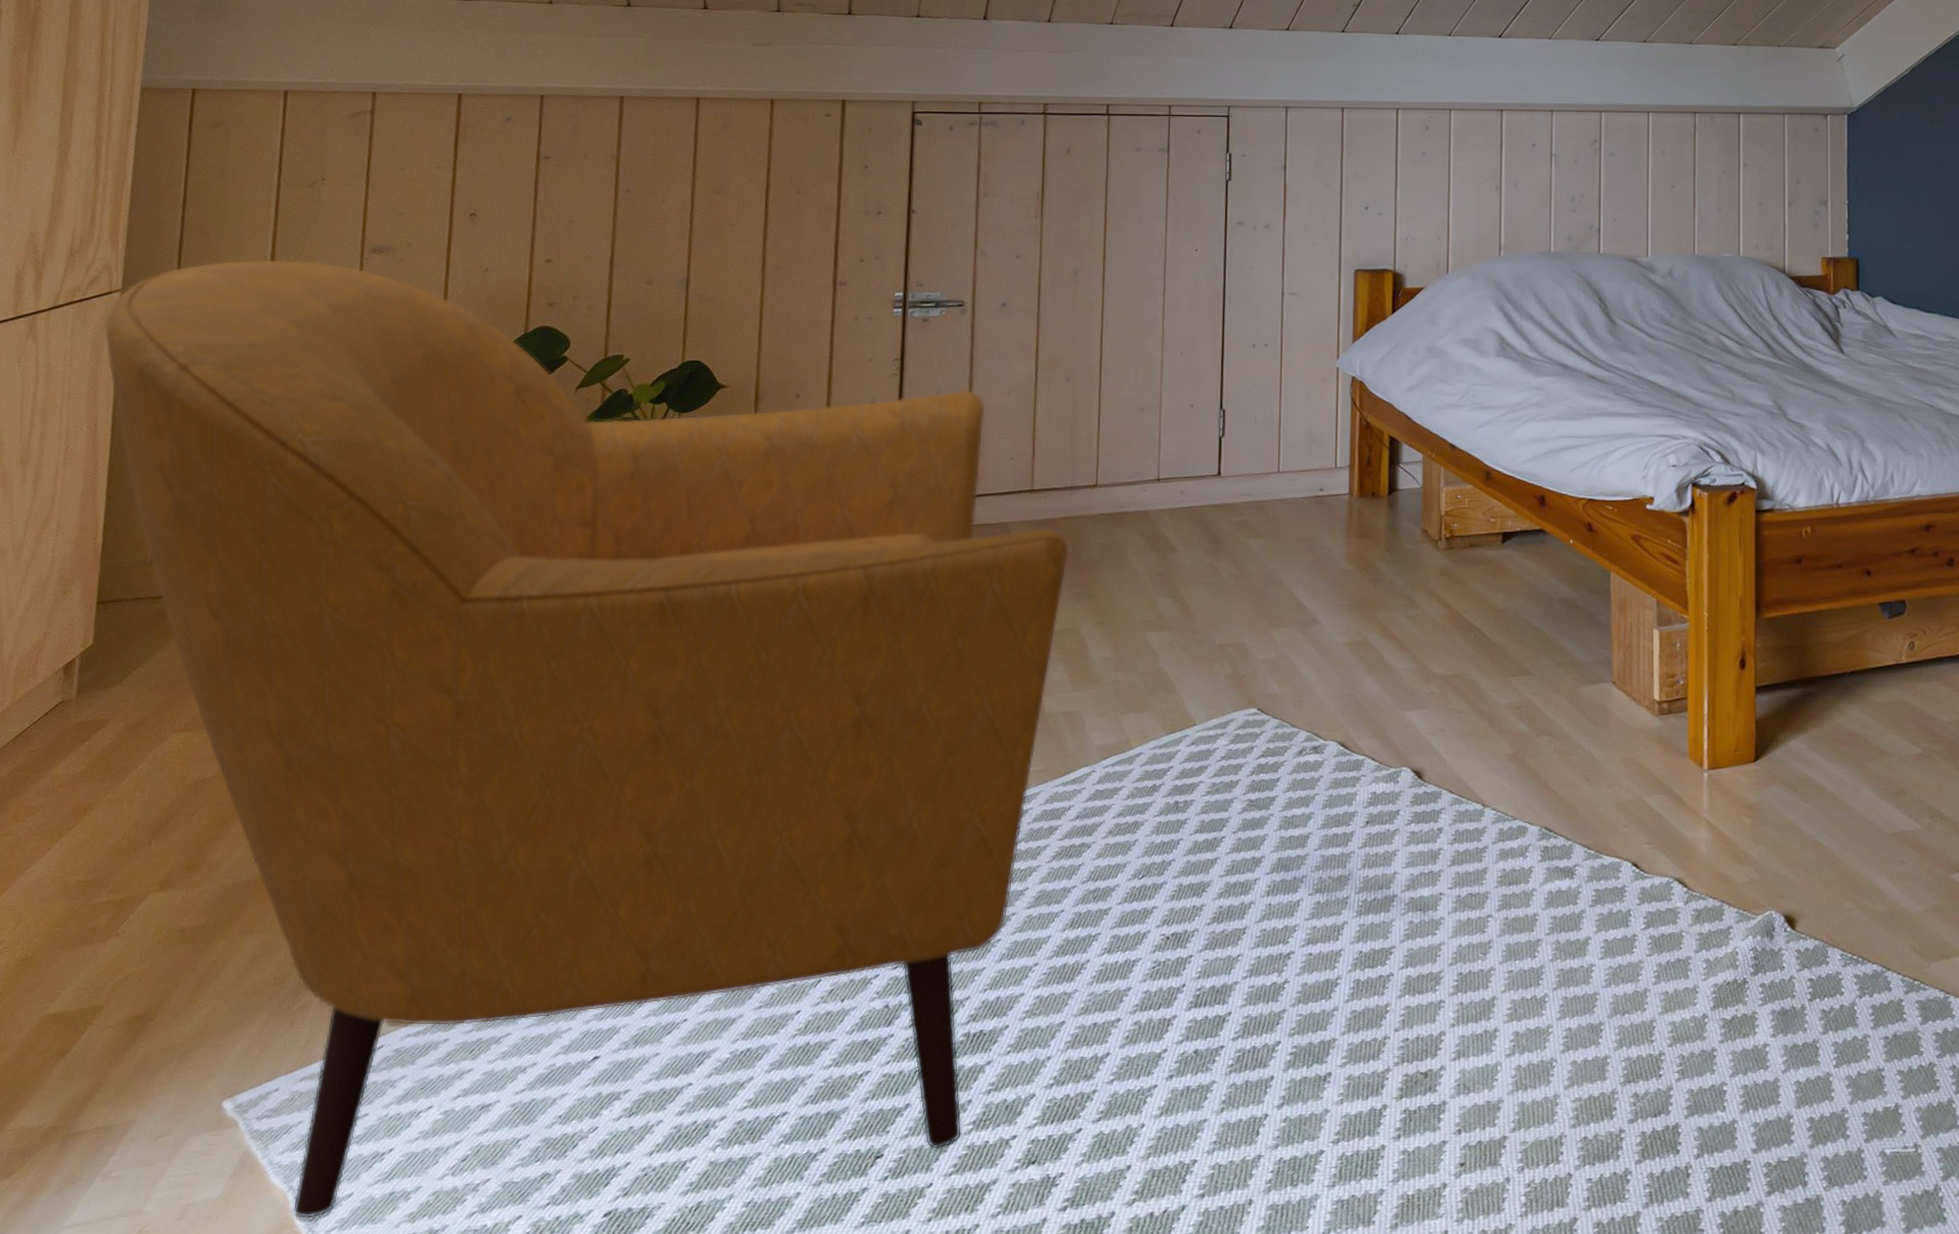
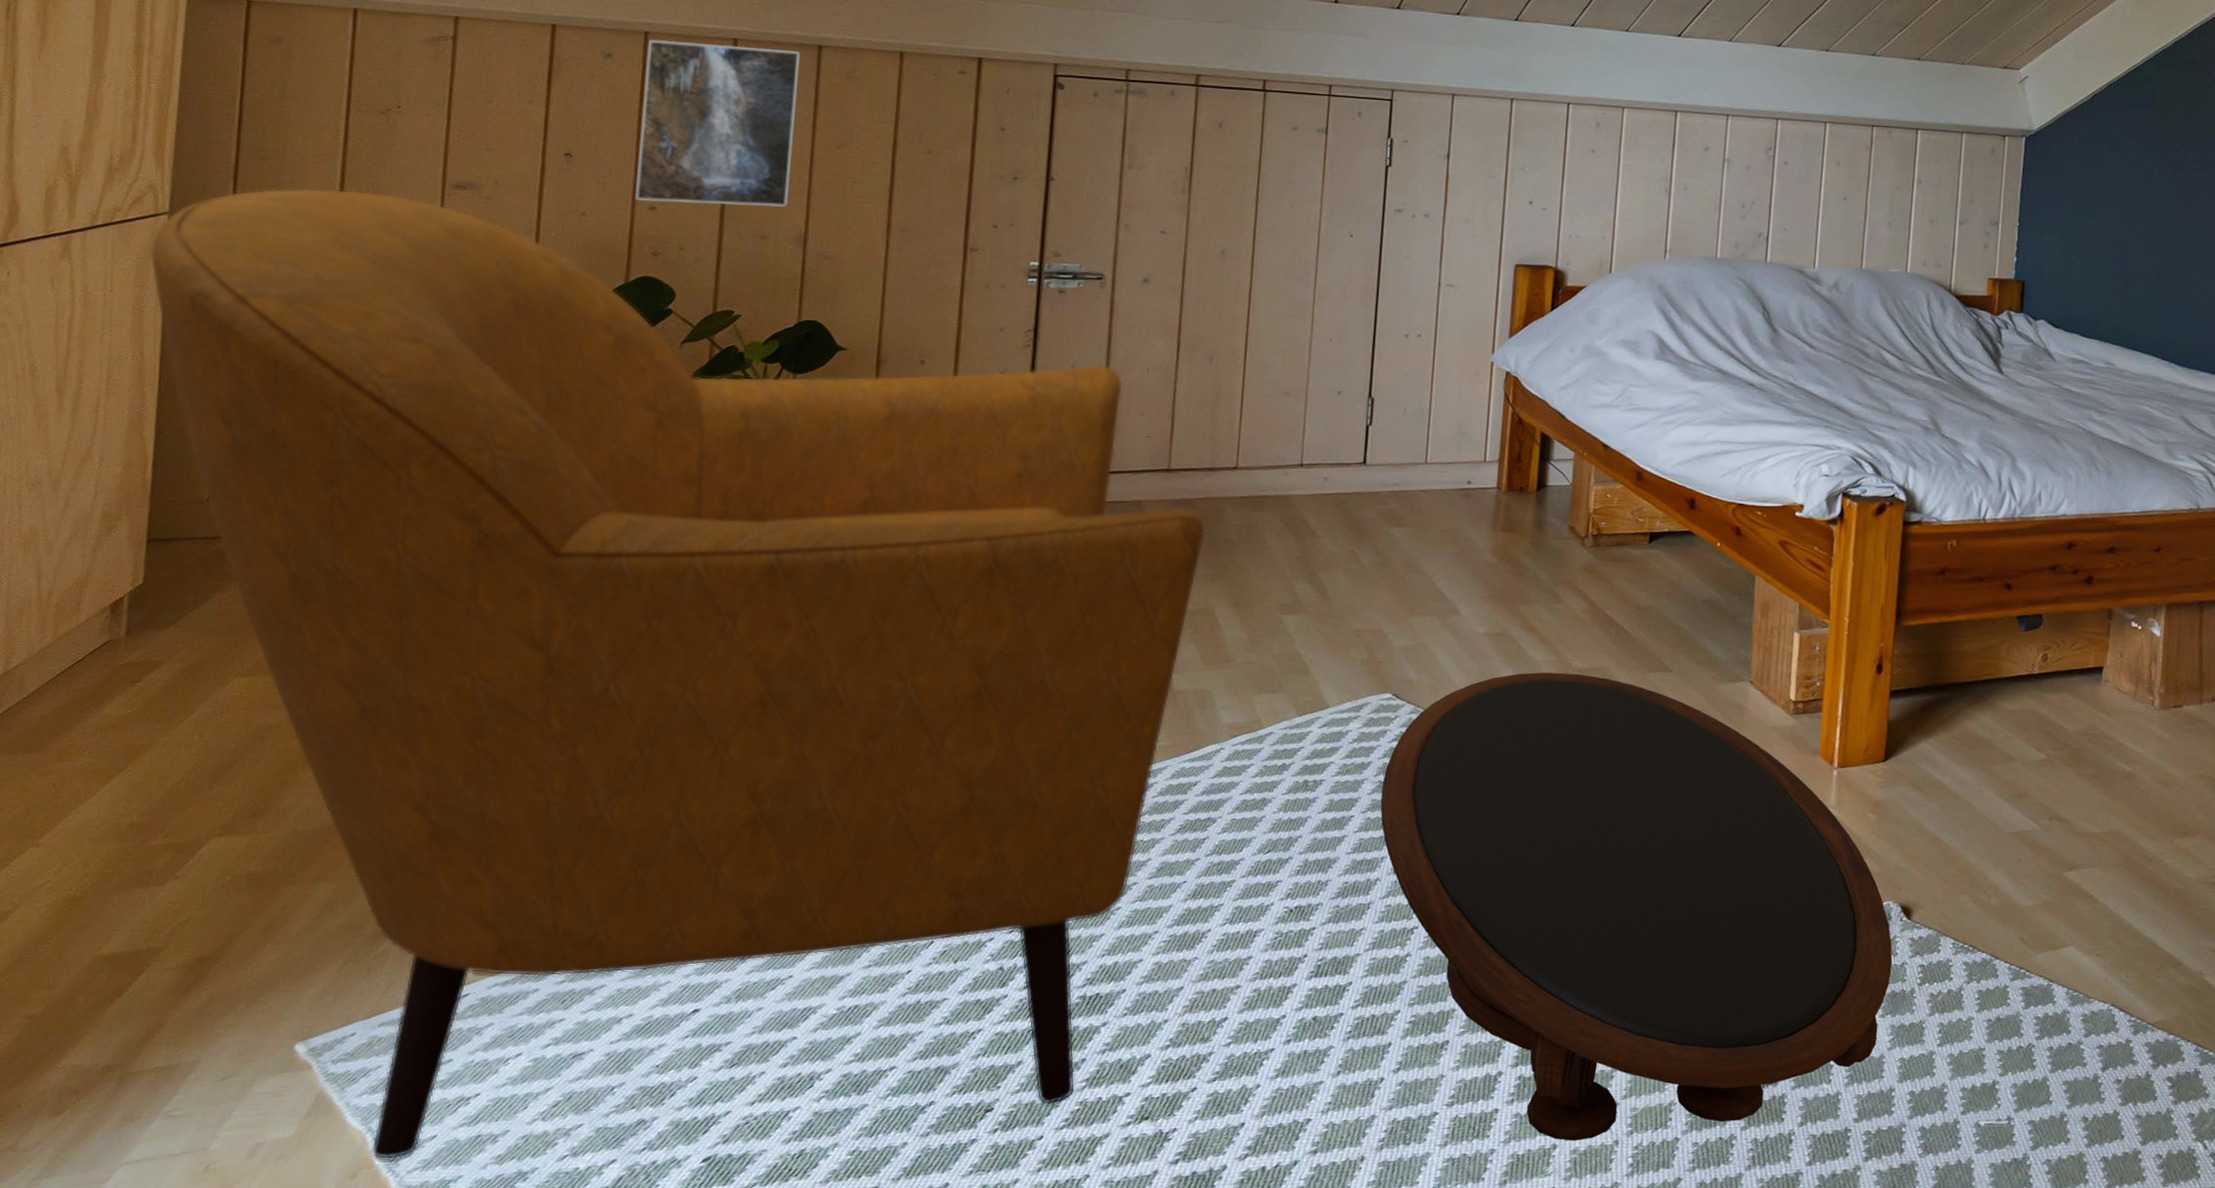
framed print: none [533,101,681,254] -> present [635,39,801,208]
coffee table: none [1251,680,1780,1179] -> present [1380,672,1893,1141]

